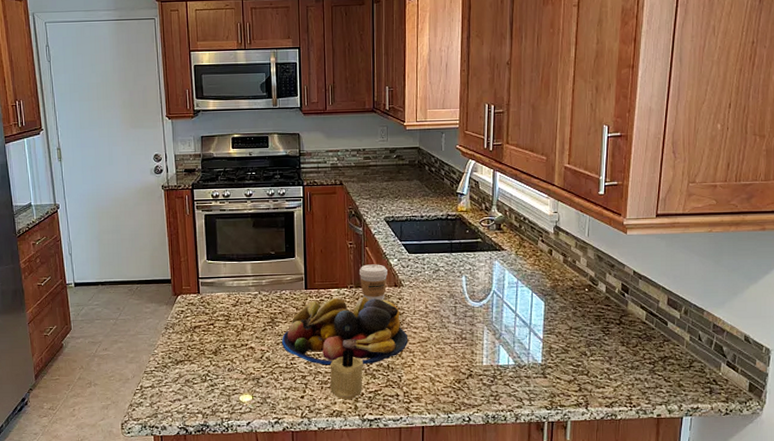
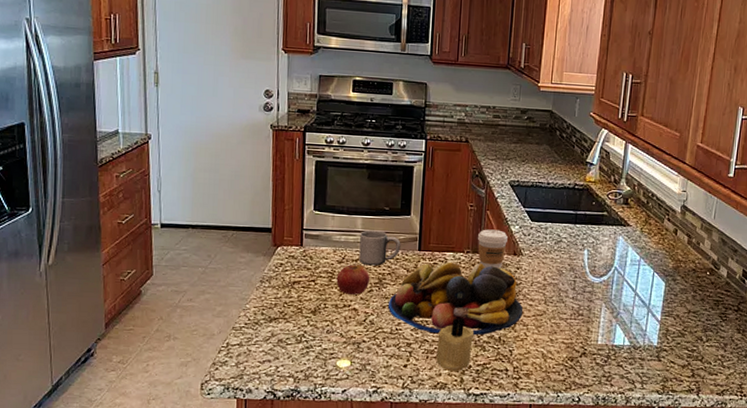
apple: none [232,304,263,334] -> present [336,261,370,295]
mug: none [251,273,289,307] -> present [359,230,401,266]

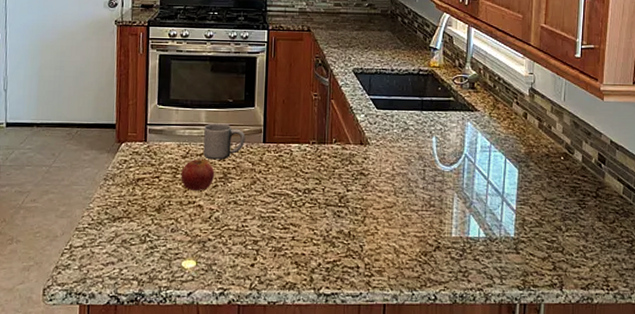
fruit bowl: present [388,262,524,336] -> none [234,154,373,231]
candle: present [436,318,475,372] -> none [284,212,323,271]
coffee cup: present [478,229,508,269] -> none [323,119,353,160]

